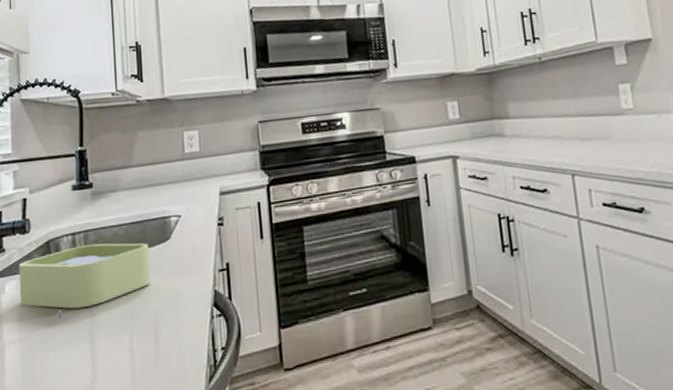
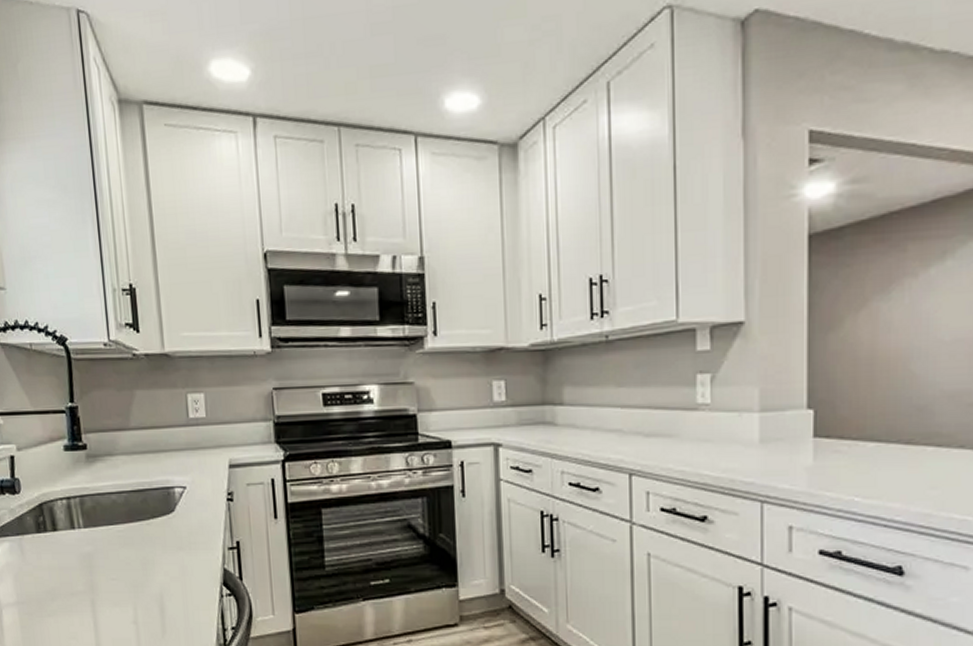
soap dish: present [18,243,150,318] -> none [10,510,154,585]

